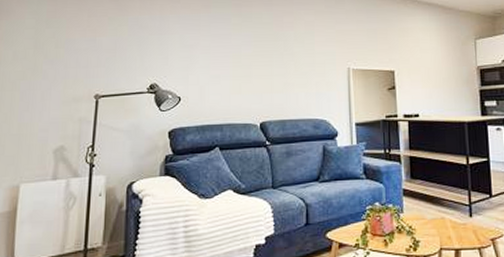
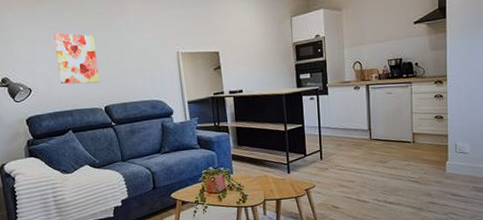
wall art: none [215,40,259,97] -> present [54,32,100,84]

